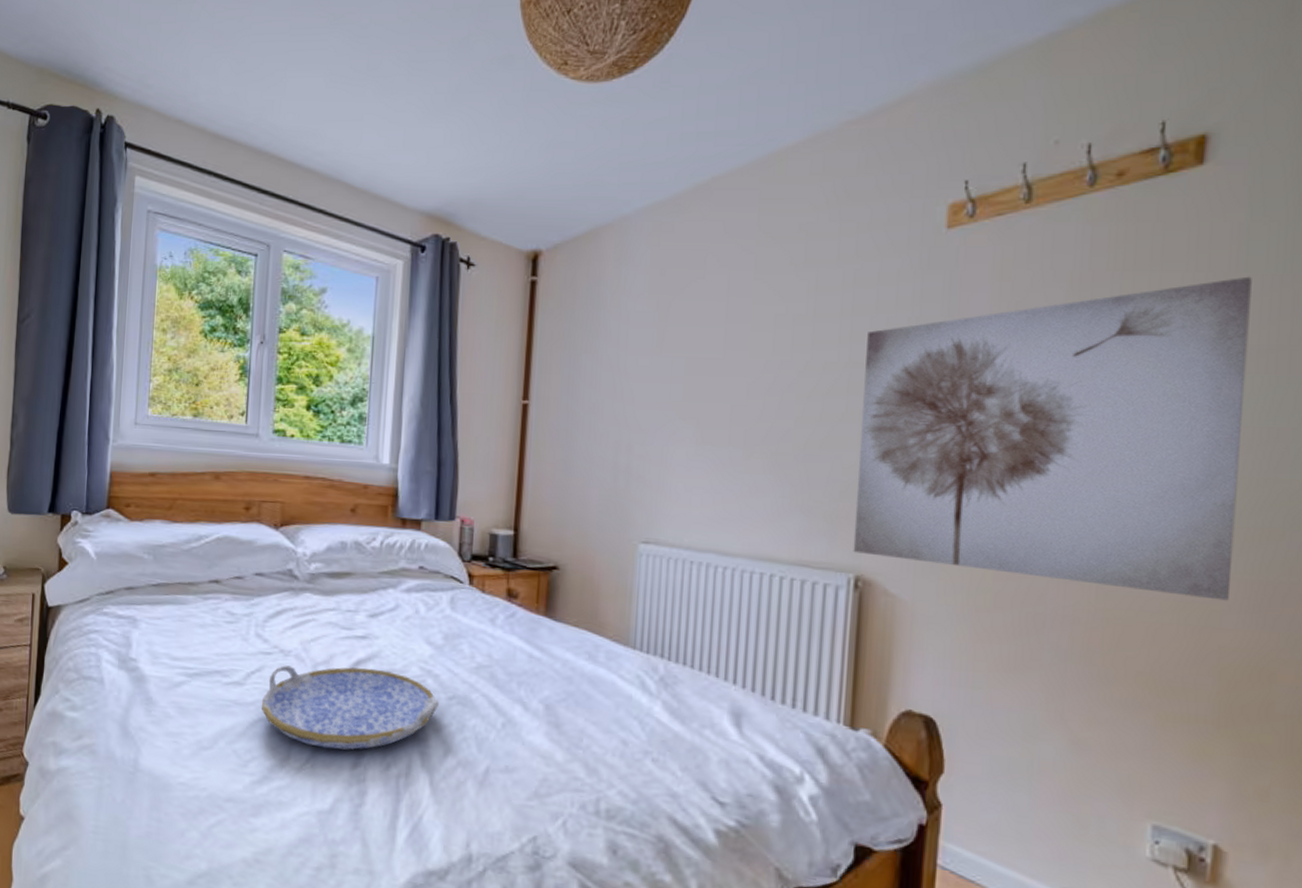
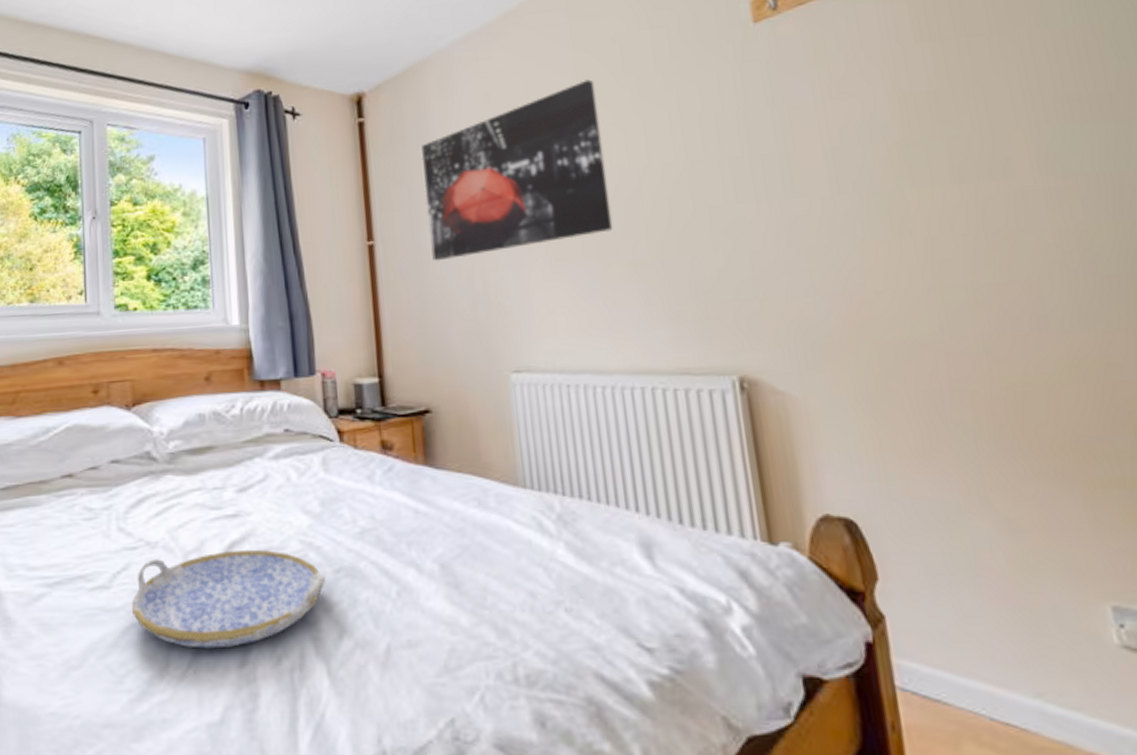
wall art: none [583,266,773,428] -> present [421,79,613,261]
wall art: present [853,276,1252,601] -> none [699,31,1122,354]

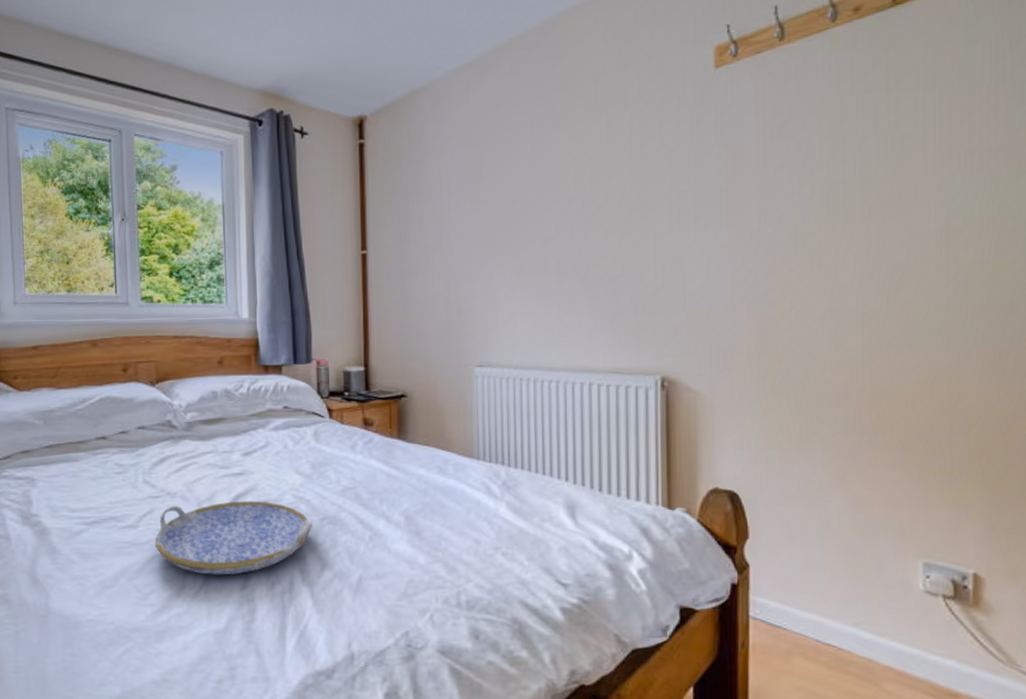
wall art: present [421,79,613,261] -> none [412,114,572,270]

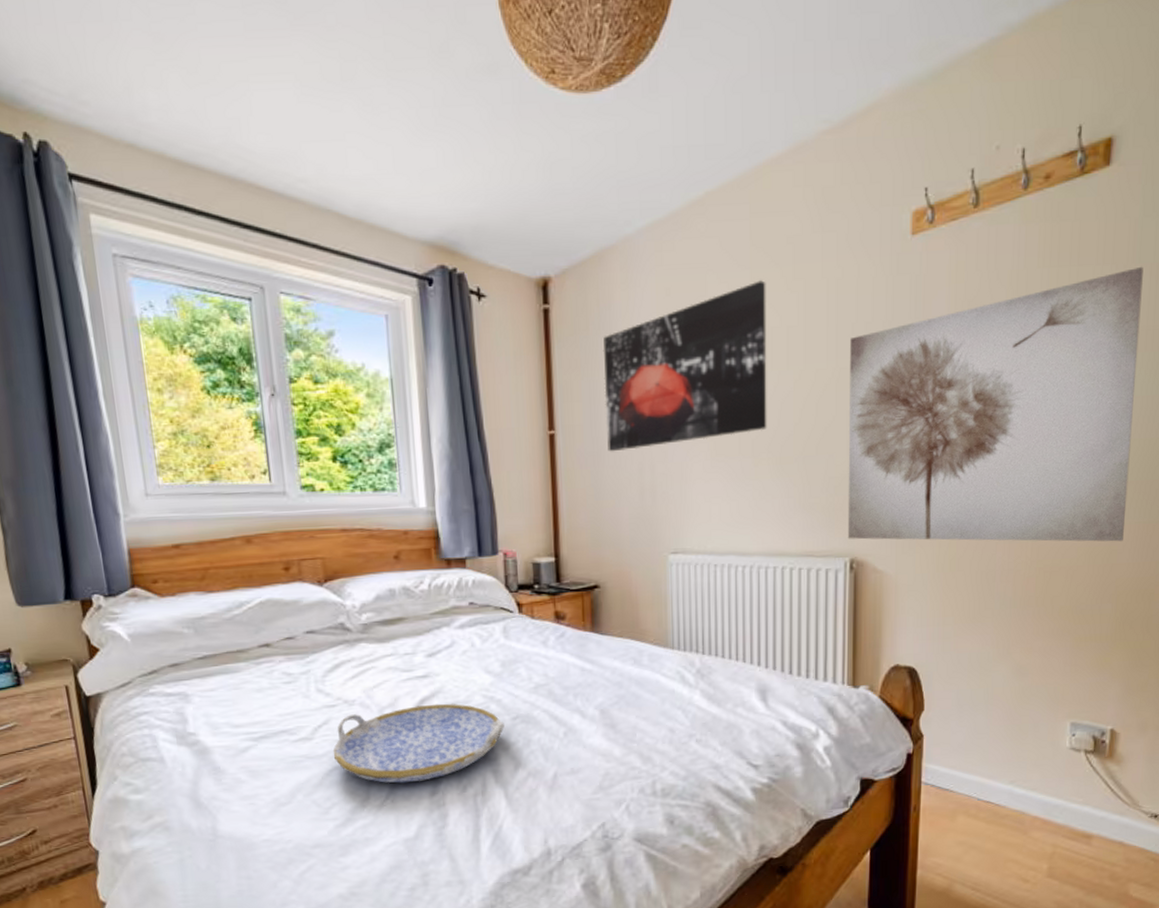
wall art: none [412,114,572,270] -> present [603,280,767,452]
wall art: none [655,89,973,368] -> present [847,266,1143,542]

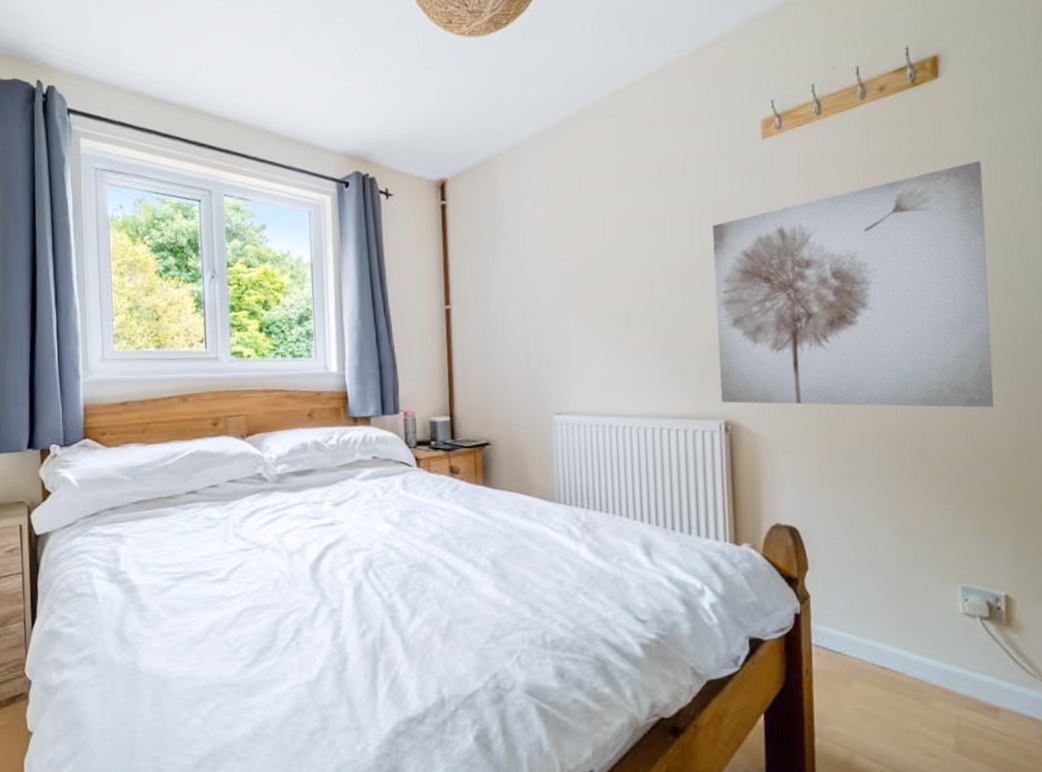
serving tray: present [332,703,505,783] -> none [245,550,402,626]
wall art: present [603,280,767,452] -> none [492,178,641,324]

